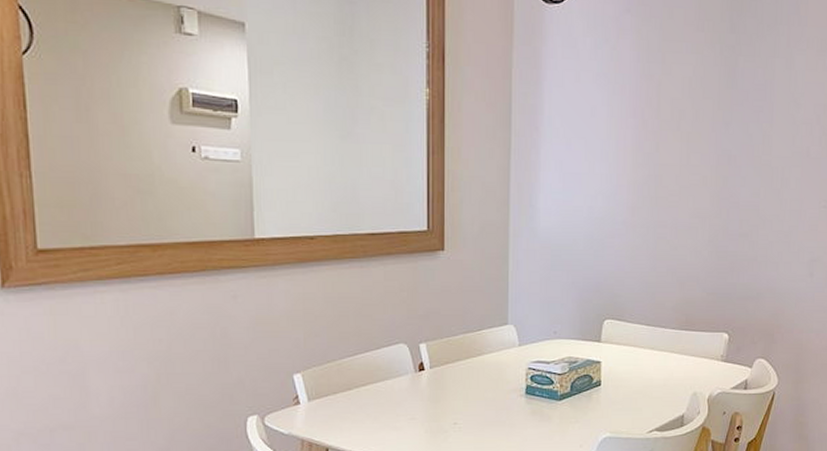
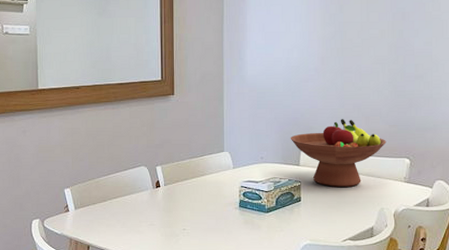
fruit bowl: none [590,285,703,367] -> present [290,119,386,187]

